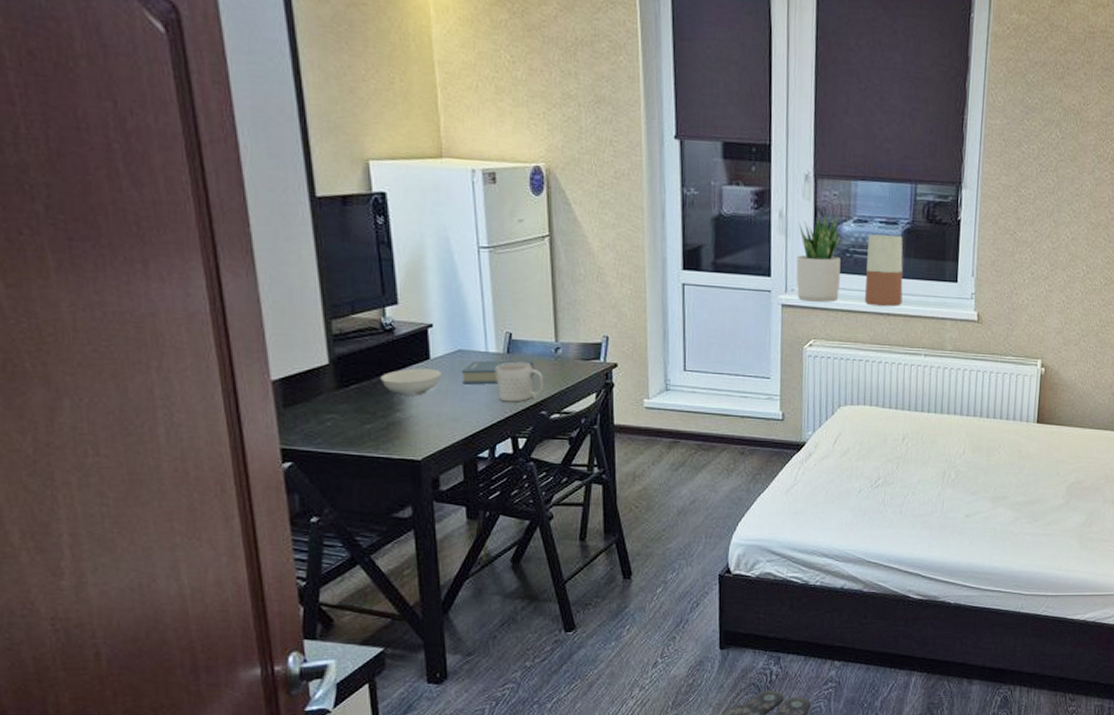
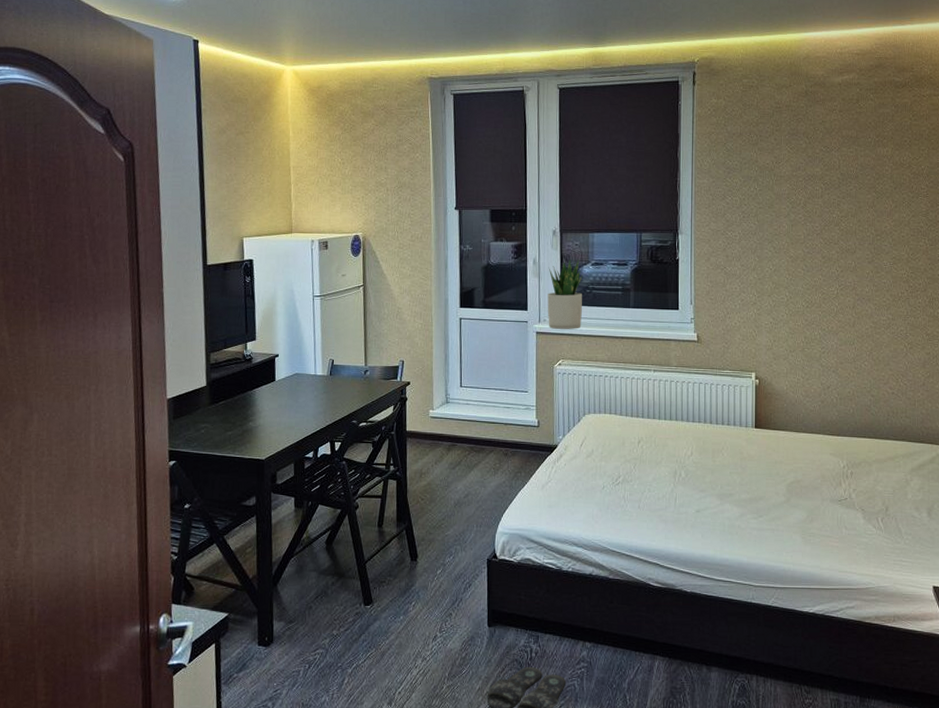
bowl: present [379,368,442,396] -> none [240,388,283,409]
hardback book: present [461,360,534,385] -> none [296,381,349,400]
mug: present [496,363,545,402] -> none [321,383,356,414]
vase: present [864,234,903,308] -> none [602,274,634,332]

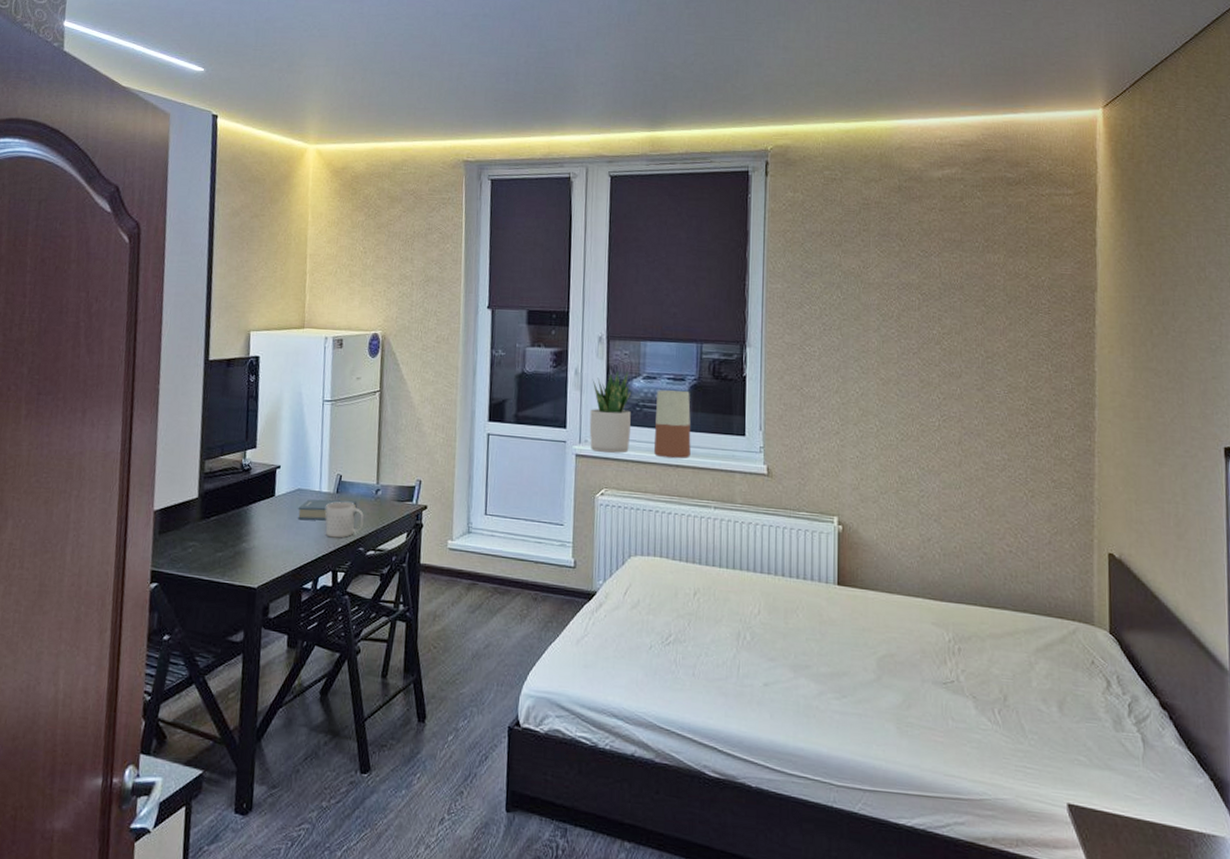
hardback book: none [296,381,349,400] -> present [298,499,357,521]
mug: none [321,383,356,414] -> present [325,502,364,538]
vase: none [602,274,634,332] -> present [653,390,691,459]

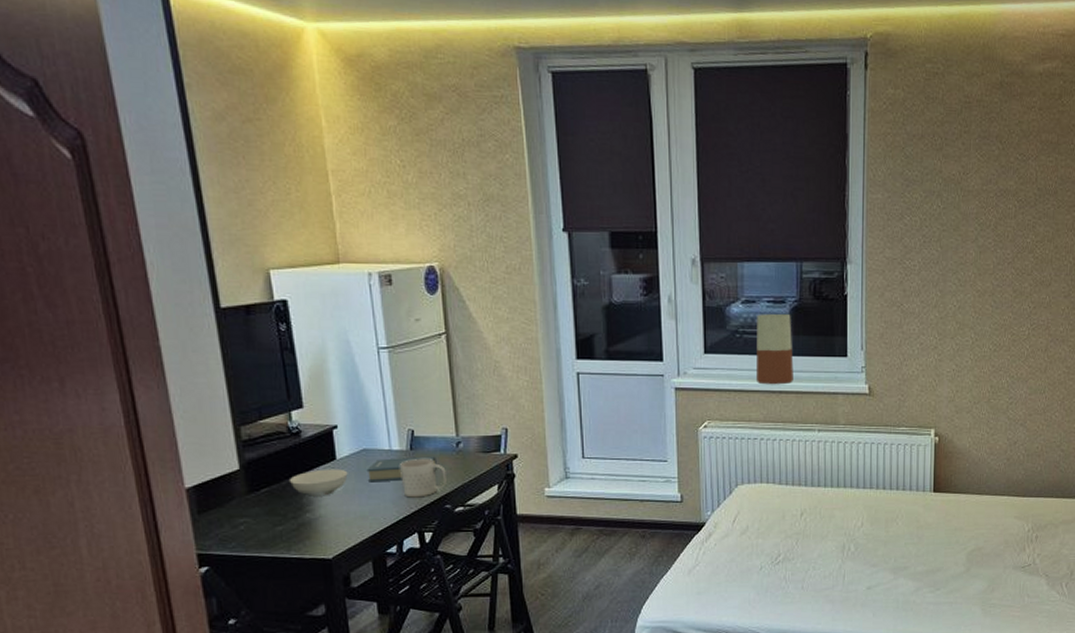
bowl: none [234,503,283,529] -> present [288,469,348,496]
planter: present [589,370,632,454] -> none [687,295,731,385]

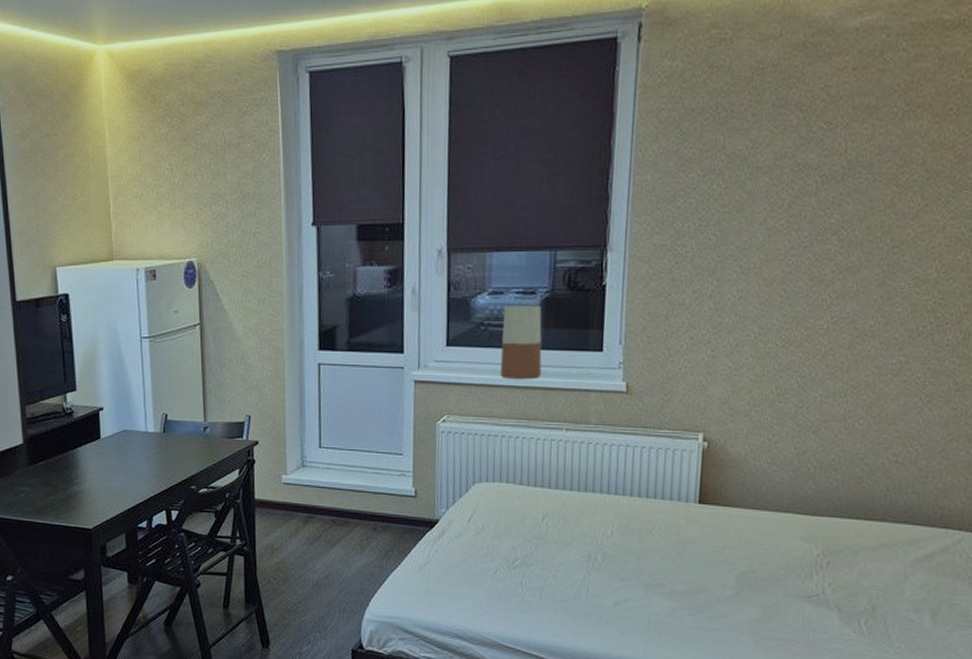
bowl: present [288,469,348,496] -> none [61,446,110,471]
hardback book: present [366,456,437,483] -> none [125,439,186,461]
mug: present [400,459,448,498] -> none [154,441,194,478]

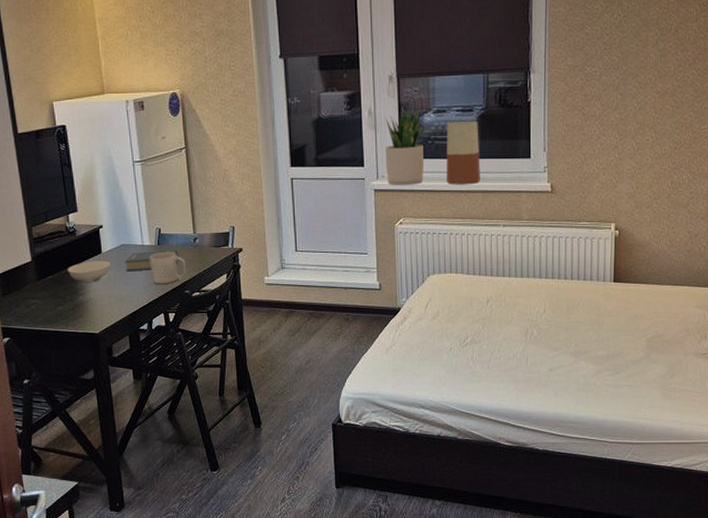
bowl: none [61,446,110,471] -> present [67,260,111,283]
hardback book: none [125,439,186,461] -> present [124,250,178,272]
mug: none [154,441,194,478] -> present [150,252,187,284]
planter: none [429,286,476,378] -> present [385,107,423,186]

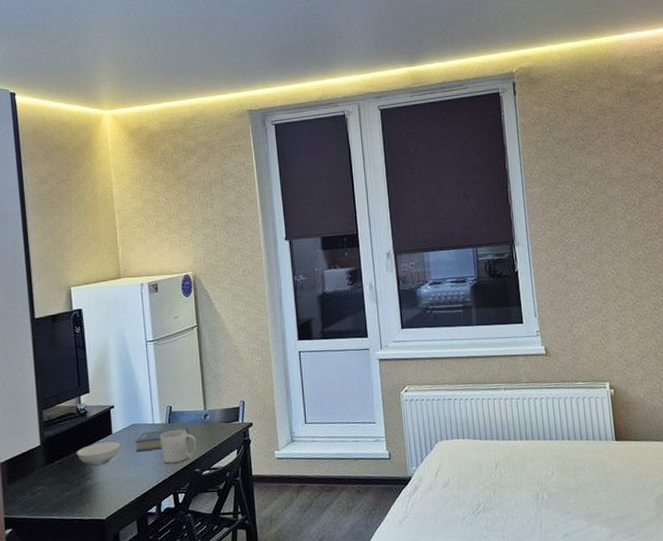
planter: present [385,107,423,186] -> none [385,280,425,355]
vase: present [446,121,480,185] -> none [443,291,479,352]

